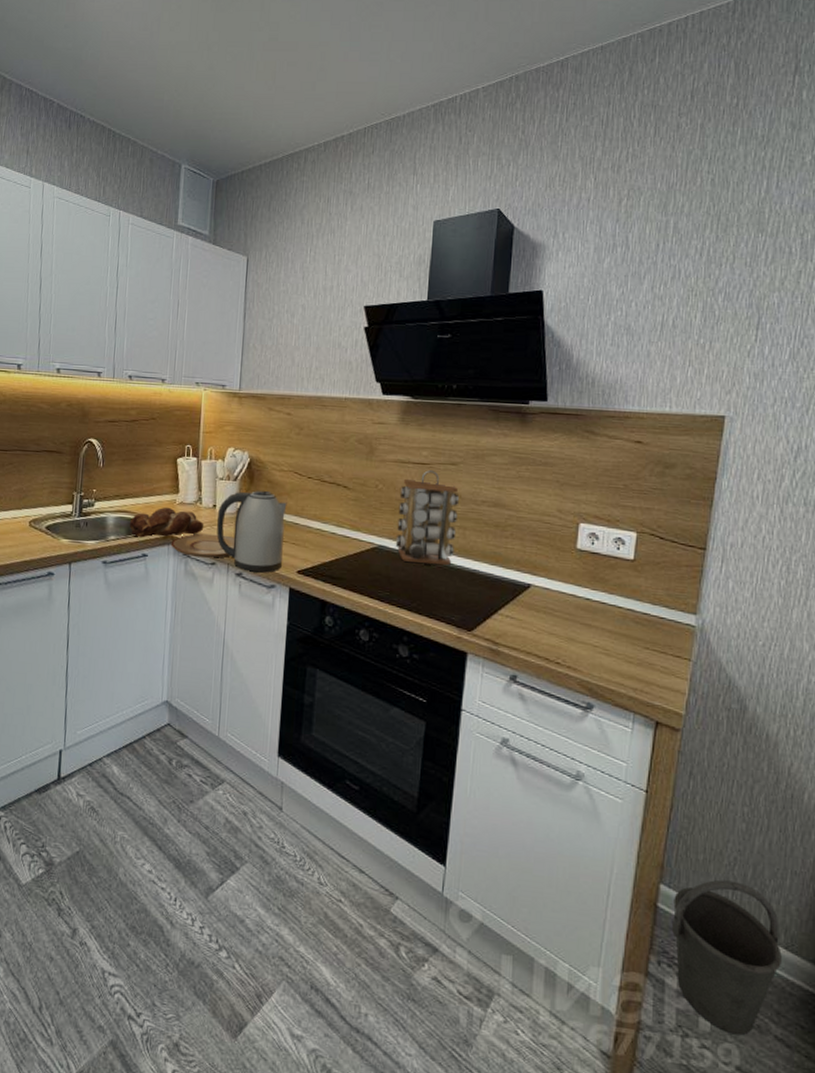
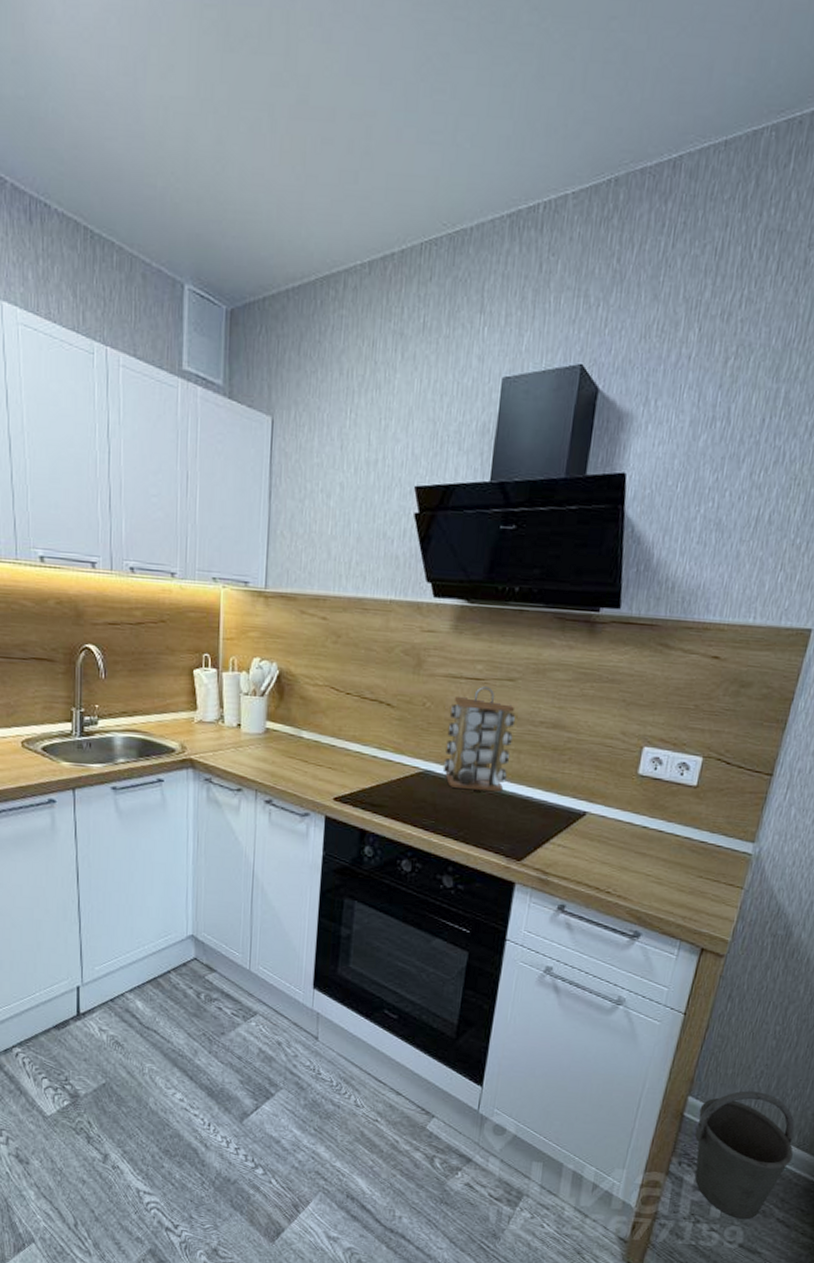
bread loaf: present [129,507,204,538] -> none [140,726,228,761]
plate: present [171,533,235,559] -> none [190,756,263,784]
kettle: present [216,490,287,573] -> none [242,707,323,800]

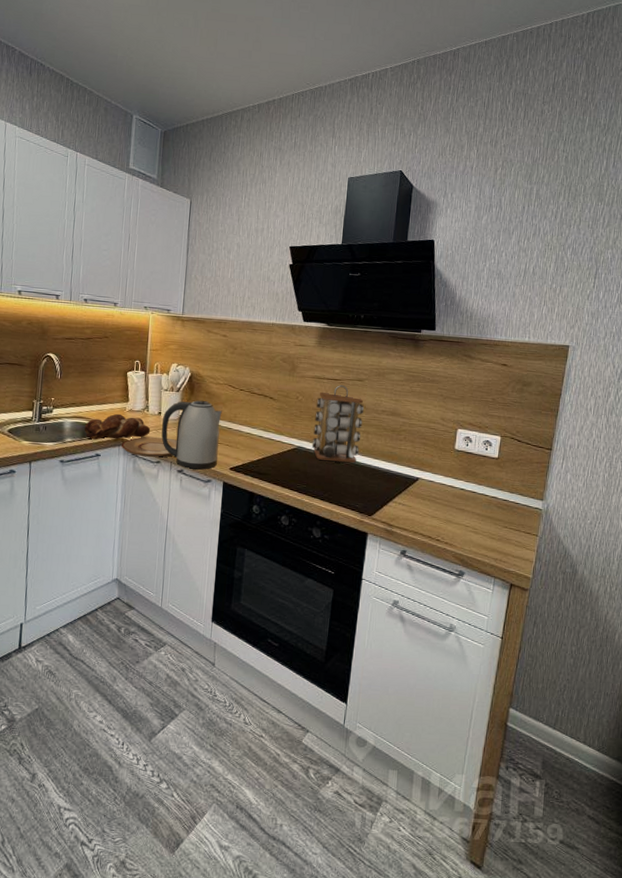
bread loaf: none [140,726,228,761] -> present [84,413,151,440]
plate: none [190,756,263,784] -> present [121,436,177,458]
kettle: none [242,707,323,800] -> present [161,399,222,470]
bucket: present [694,1090,795,1220] -> none [517,702,595,818]

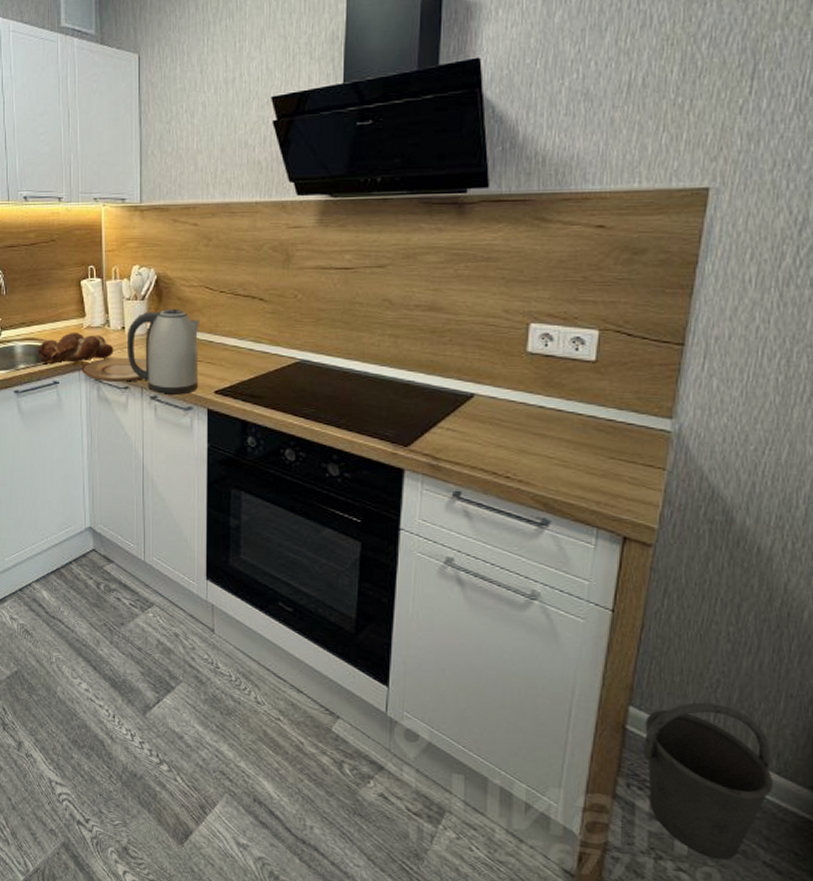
spice rack: present [311,385,365,463] -> none [319,275,390,378]
bucket: none [517,702,595,818] -> present [642,702,773,860]

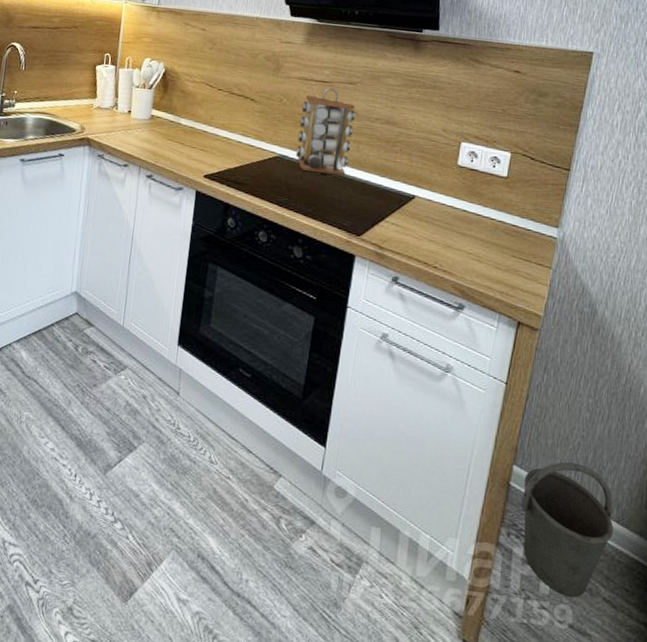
bread loaf: present [37,332,114,365] -> none [47,110,119,139]
plate: present [81,357,147,383] -> none [86,137,147,161]
kettle: present [126,308,199,395] -> none [130,98,198,176]
spice rack: none [319,275,390,378] -> present [295,88,356,176]

